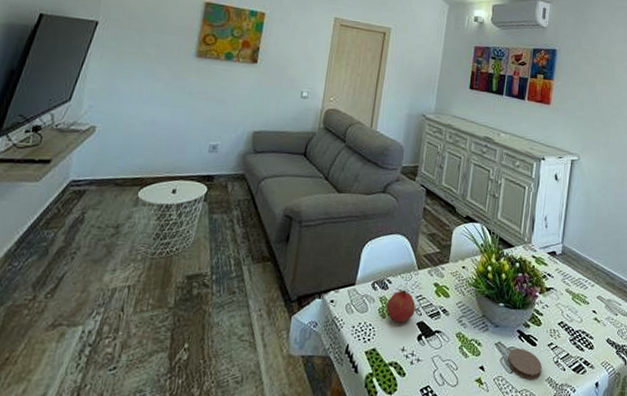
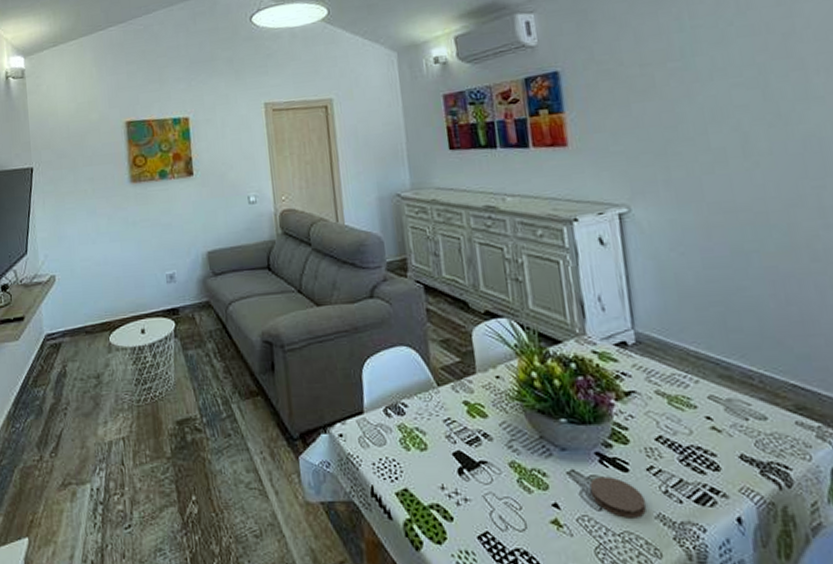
fruit: present [386,290,415,323] -> none [408,413,447,454]

